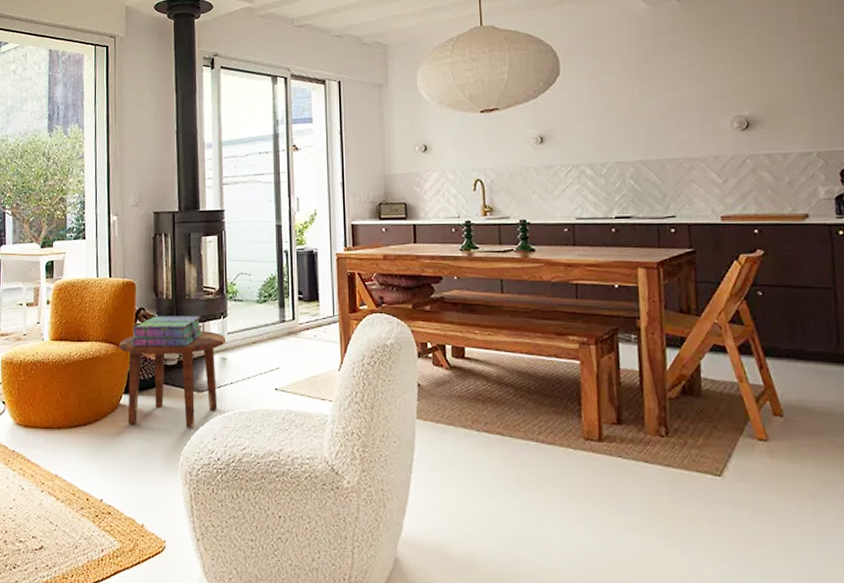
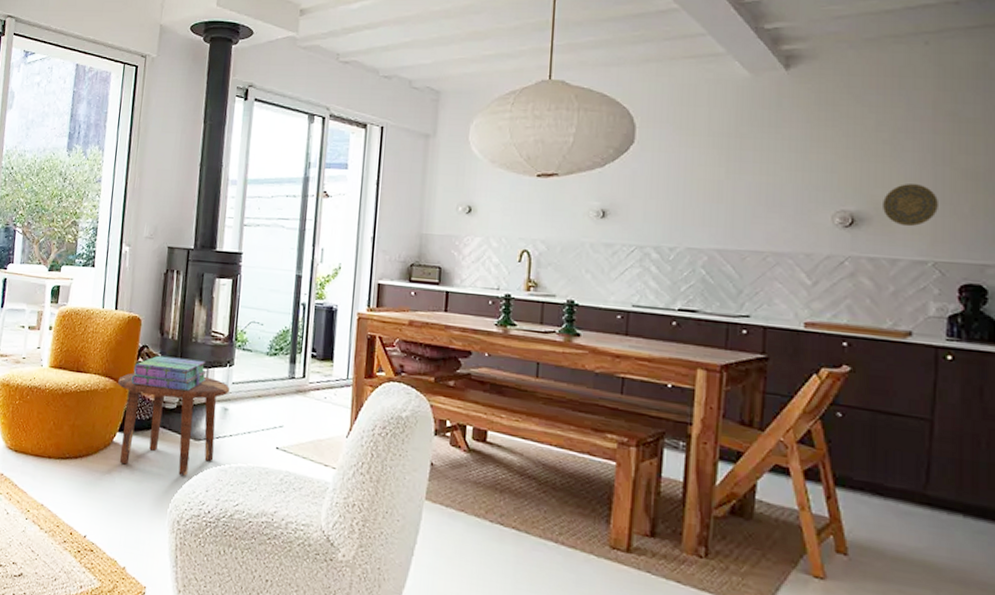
decorative plate: none [770,87,815,124] -> present [883,184,938,227]

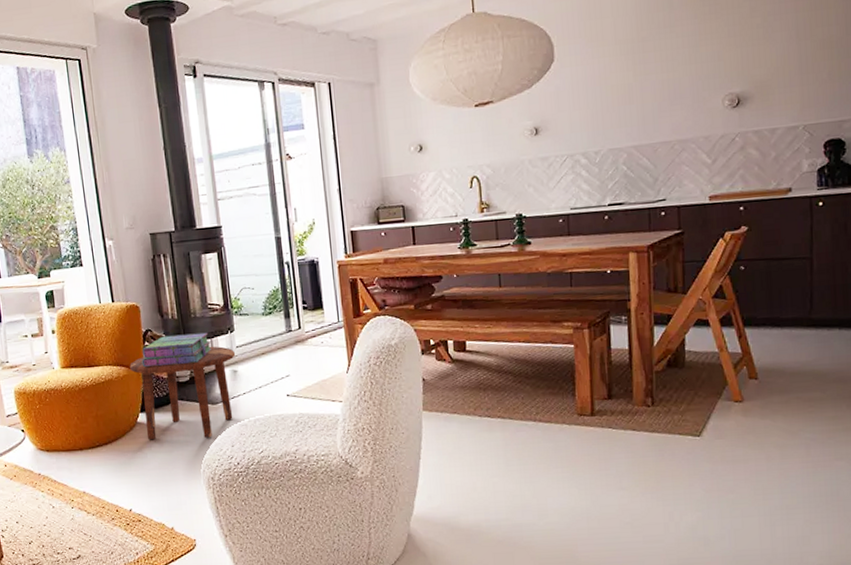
decorative plate: present [883,184,938,227] -> none [761,59,804,99]

